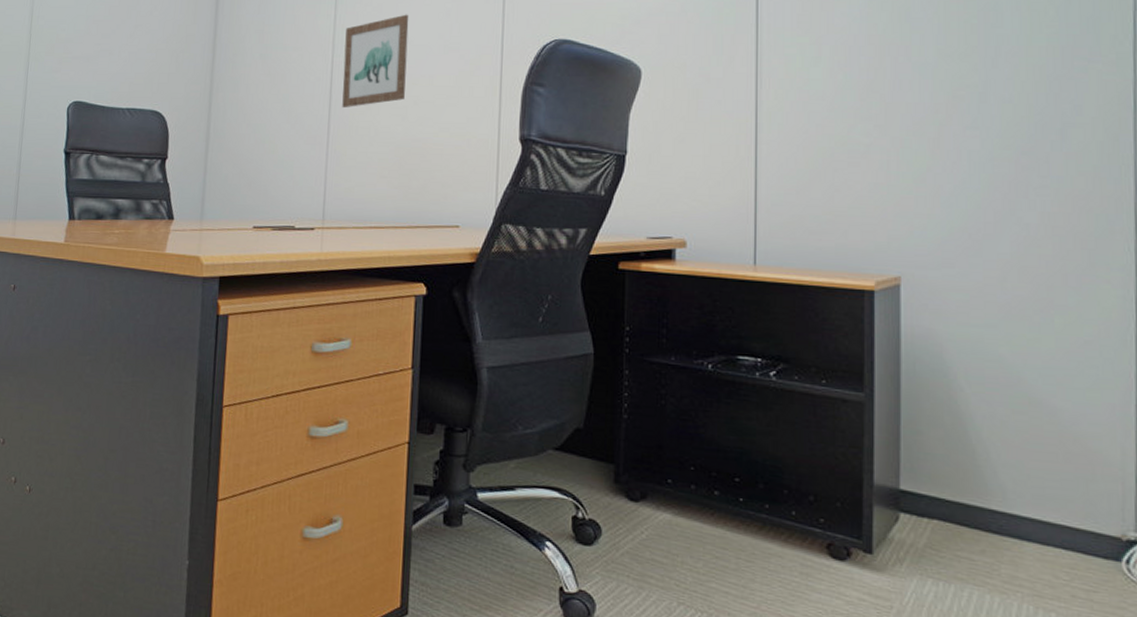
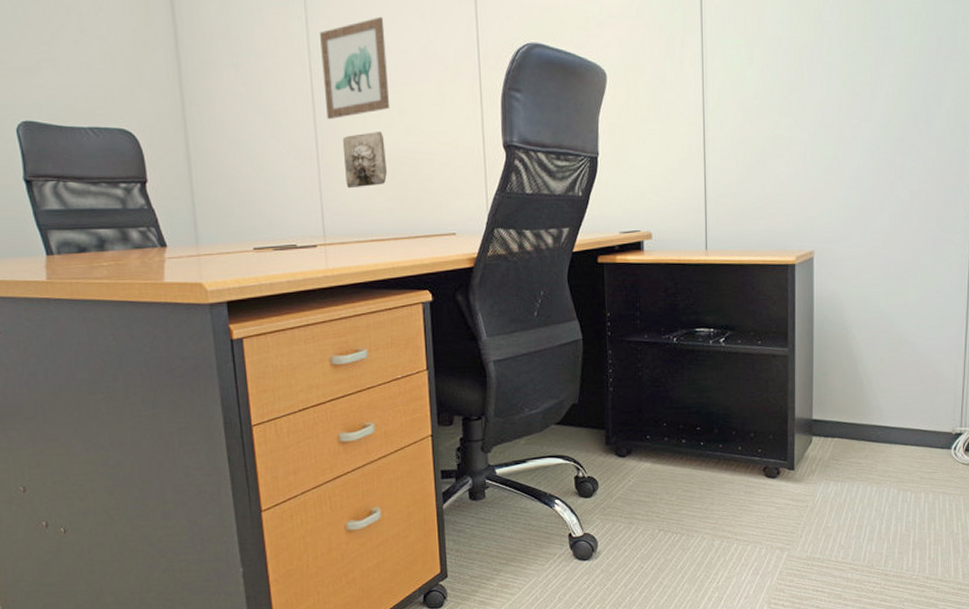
wall relief: none [352,121,396,175] -> present [342,132,388,189]

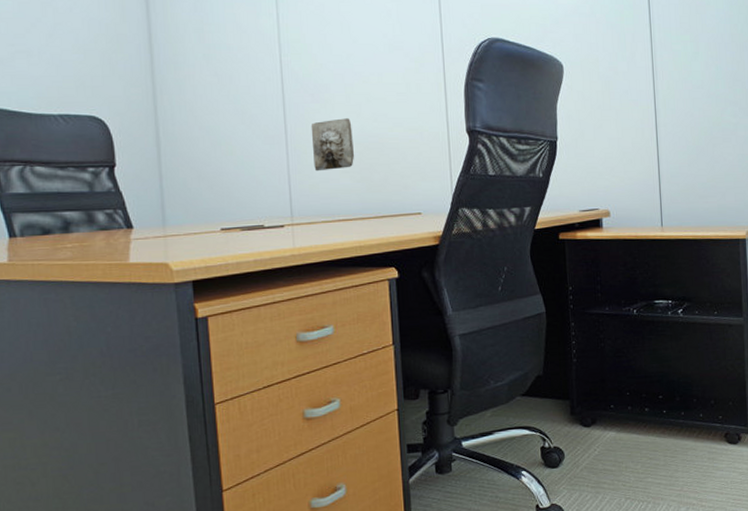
wall art: present [320,16,389,119] -> none [290,13,357,106]

